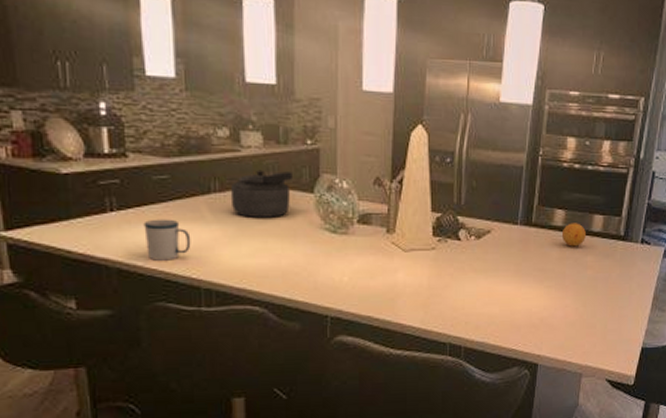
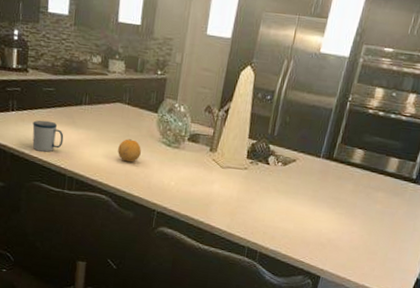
kettle: present [230,170,292,217] -> none [95,90,144,129]
fruit: none [268,230,299,260] -> present [118,139,141,163]
fruit: present [561,223,586,247] -> none [358,162,381,183]

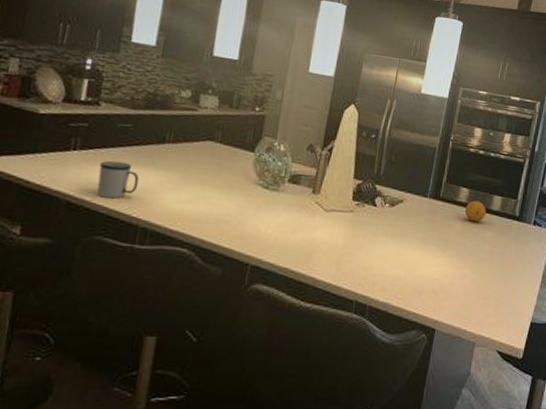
fruit: present [118,139,141,163] -> none [205,181,234,208]
fruit: none [358,162,381,183] -> present [464,200,486,222]

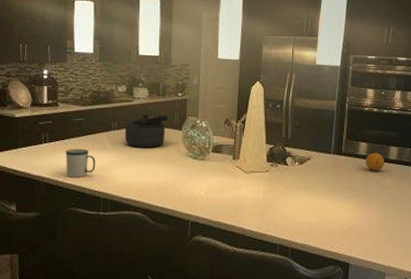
kettle: none [181,127,239,170] -> present [124,114,167,148]

